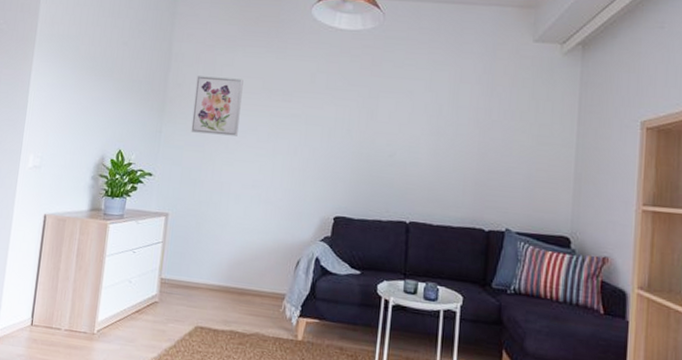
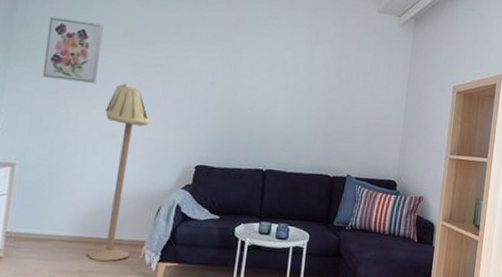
floor lamp: none [231,134,286,313] -> present [87,82,148,261]

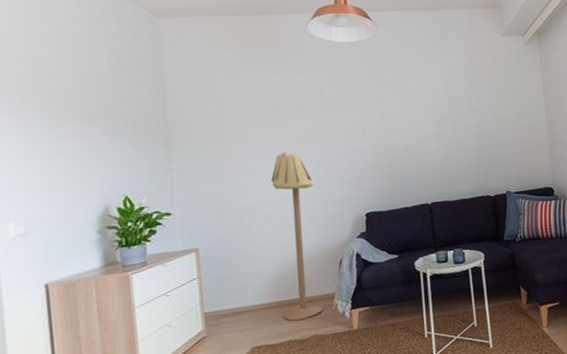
wall art: present [42,16,104,84] -> none [200,102,257,163]

